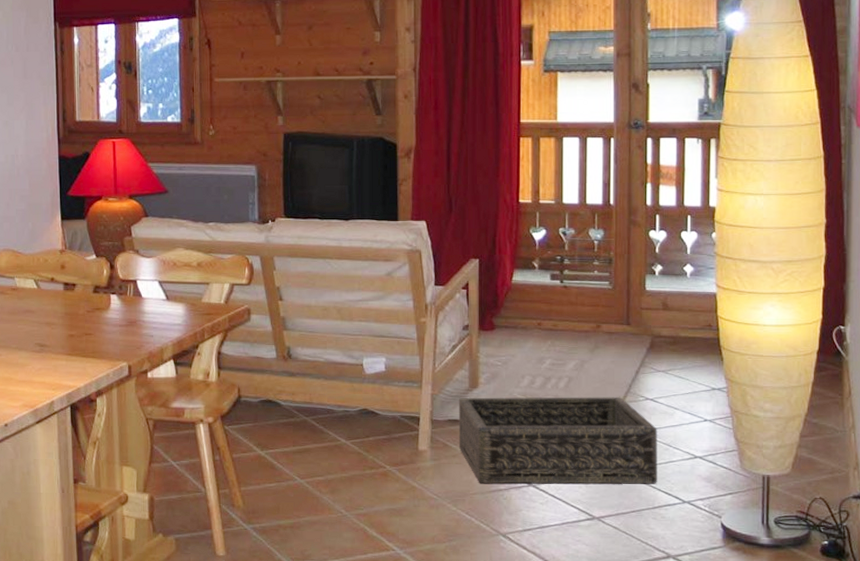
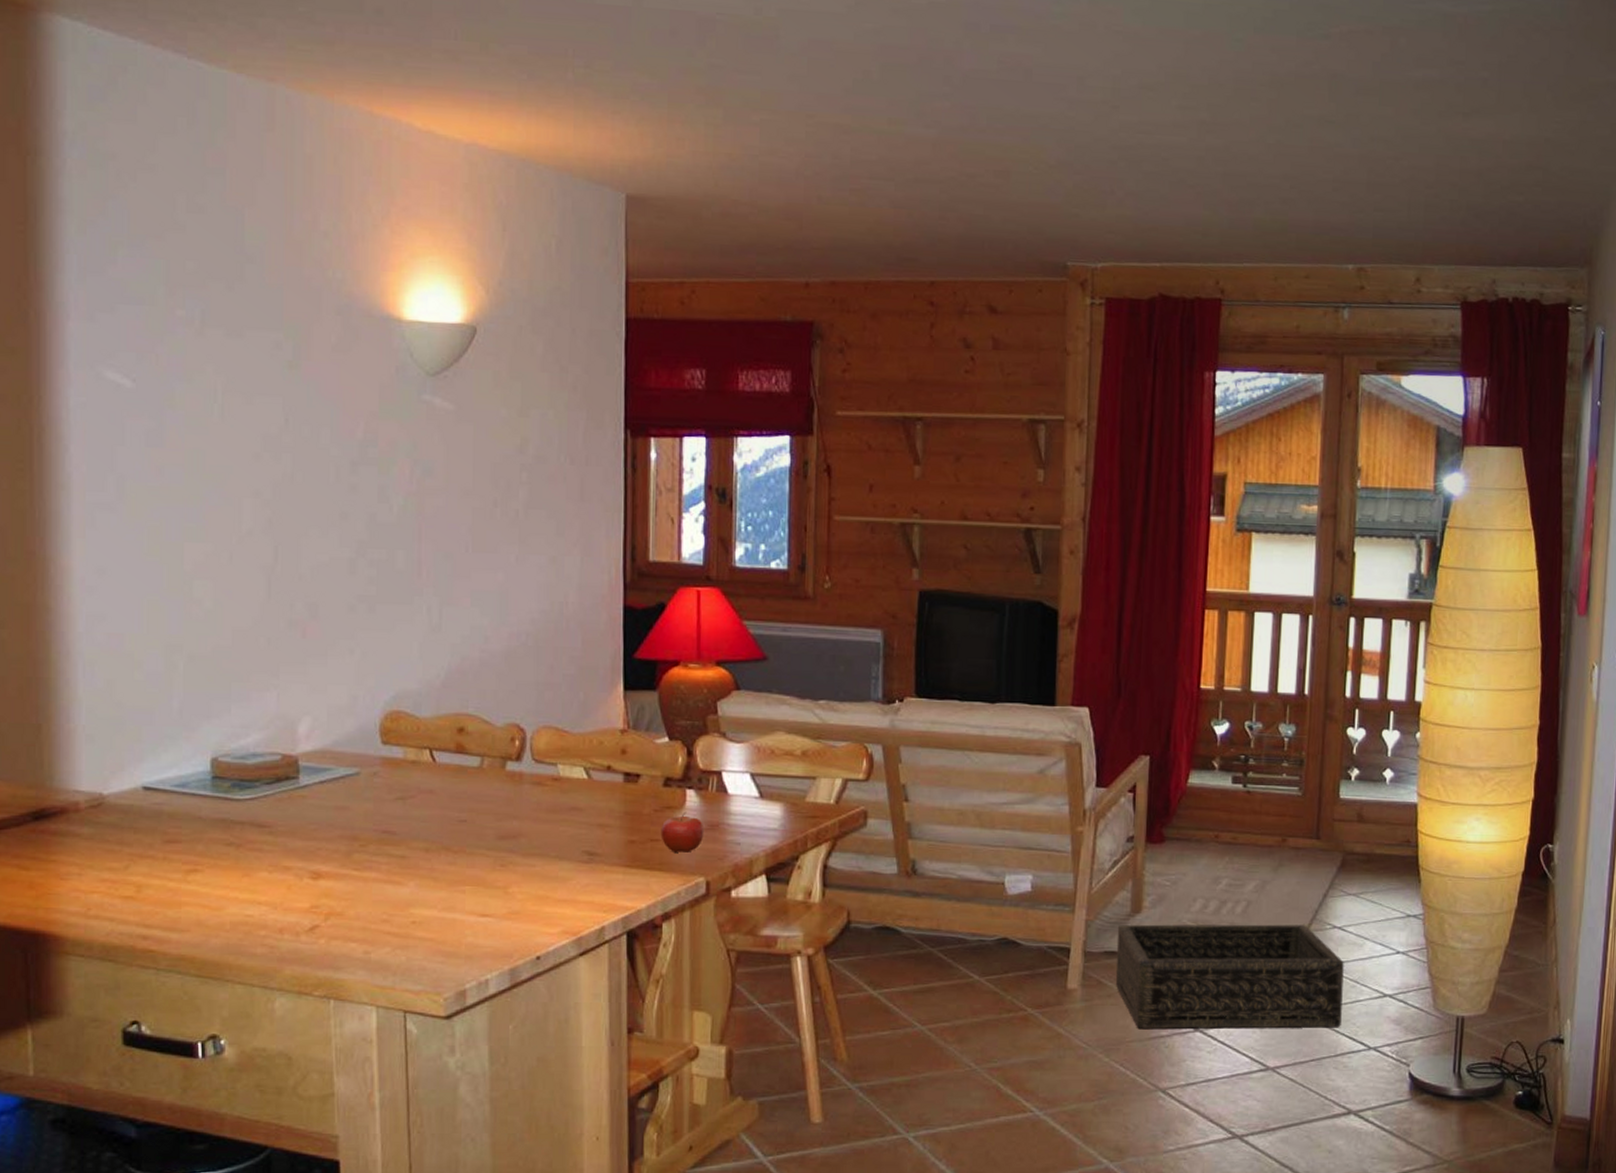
fruit: none [92,312,125,343] -> present [660,811,705,853]

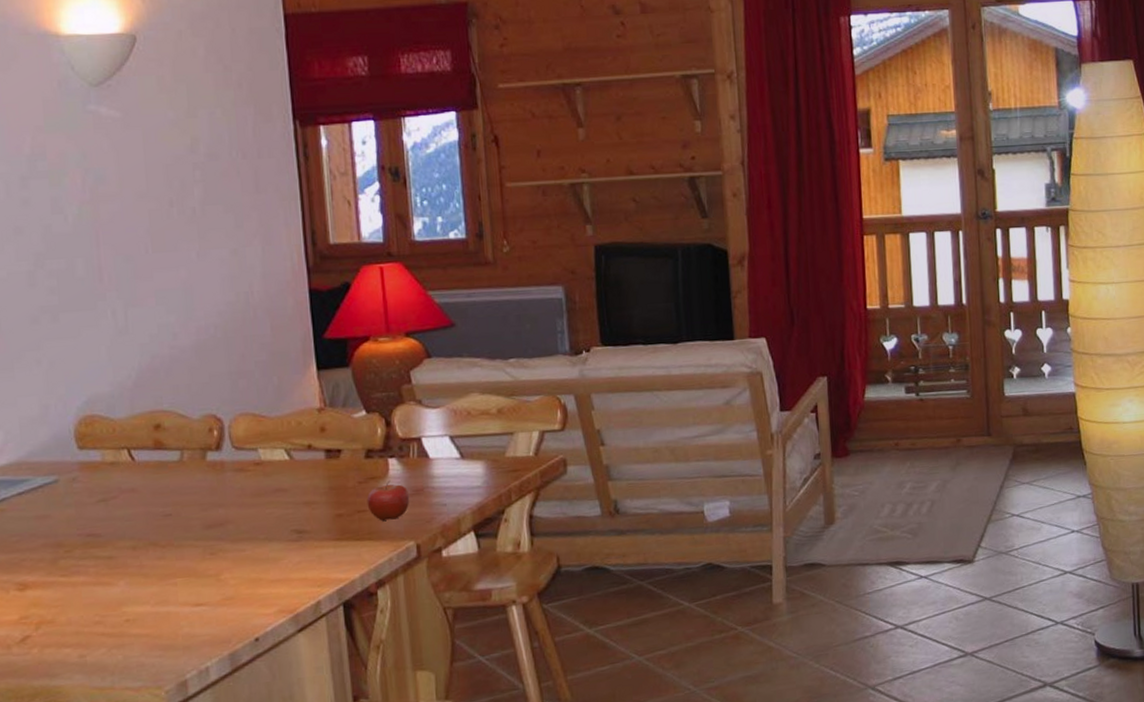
basket: present [1115,924,1344,1030] -> none [814,516,1029,633]

